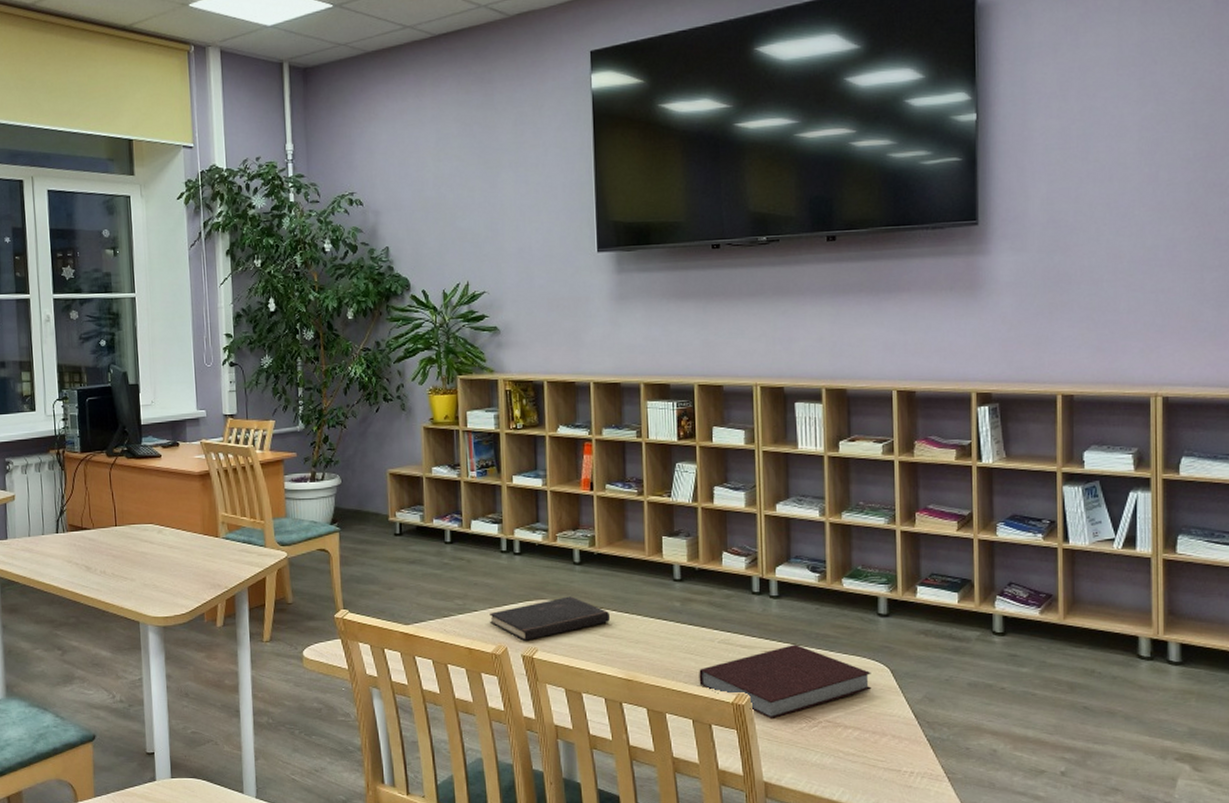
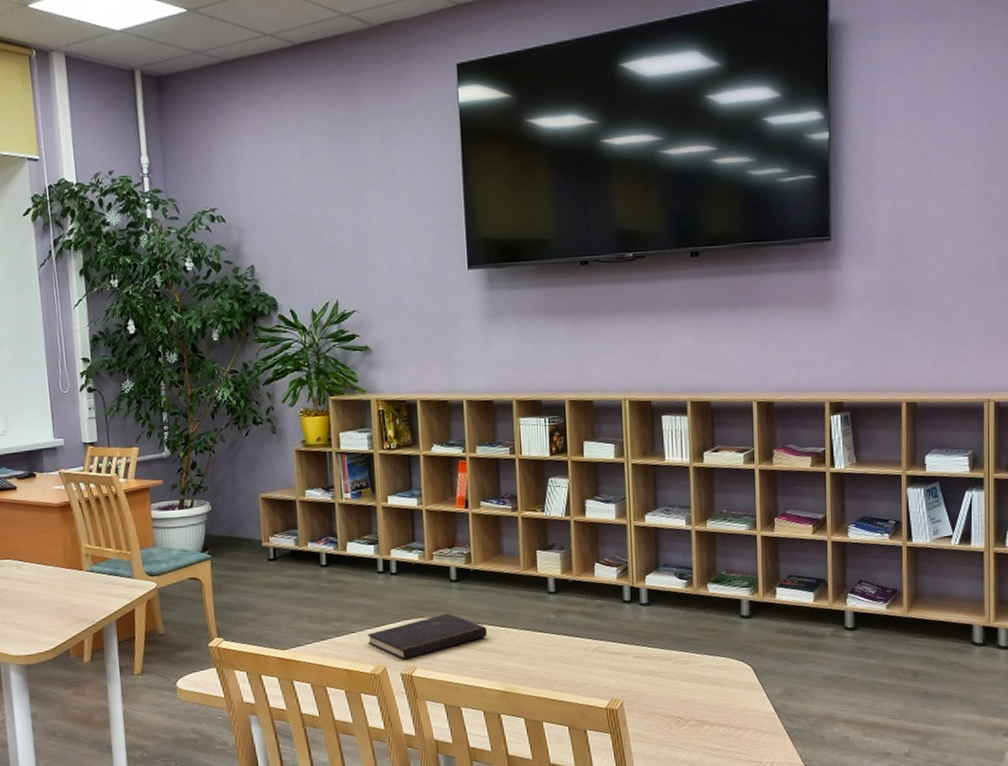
notebook: present [699,645,872,720] -> none [574,649,735,722]

